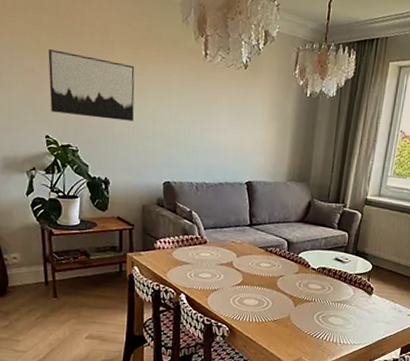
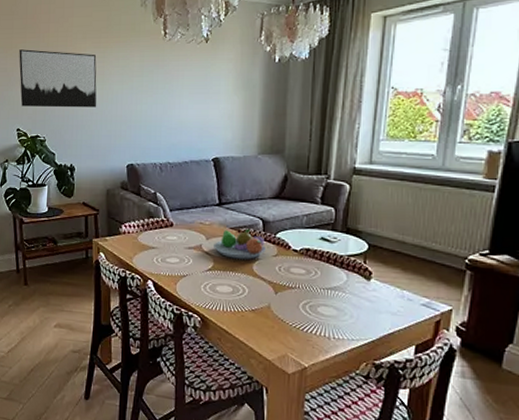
fruit bowl: none [243,248,289,276] -> present [214,228,266,259]

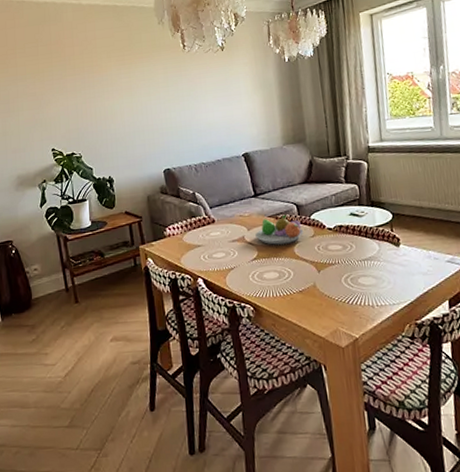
wall art: present [19,49,97,108] -> none [47,71,128,127]

